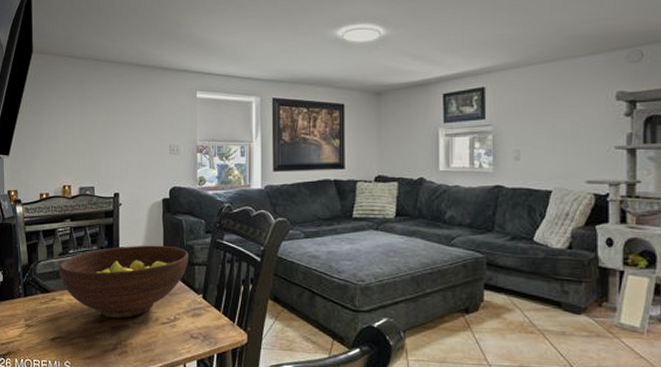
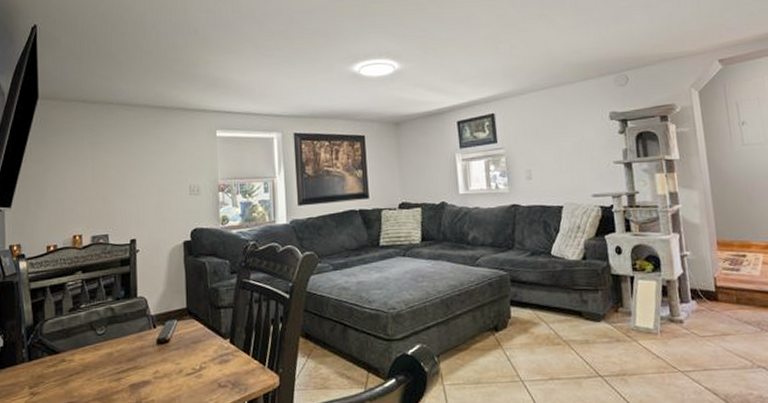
fruit bowl: present [59,245,188,318] -> none [69,290,213,375]

